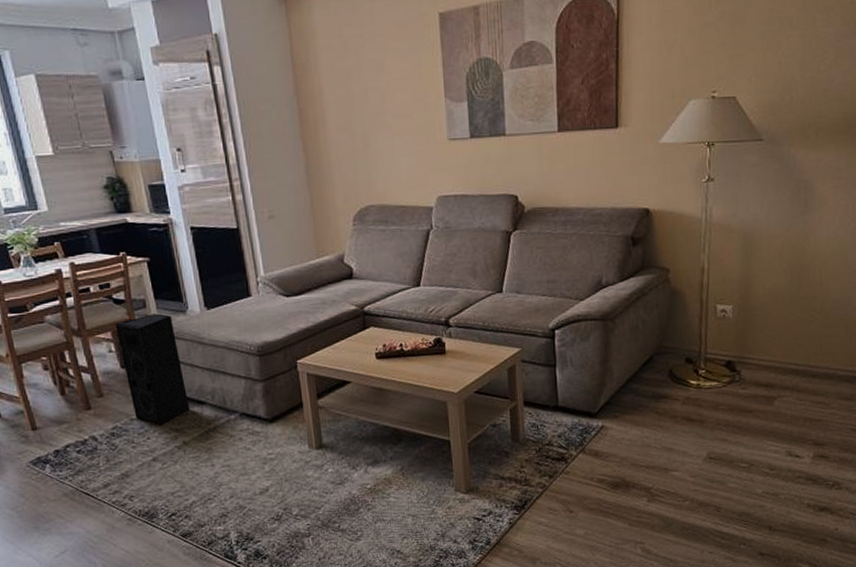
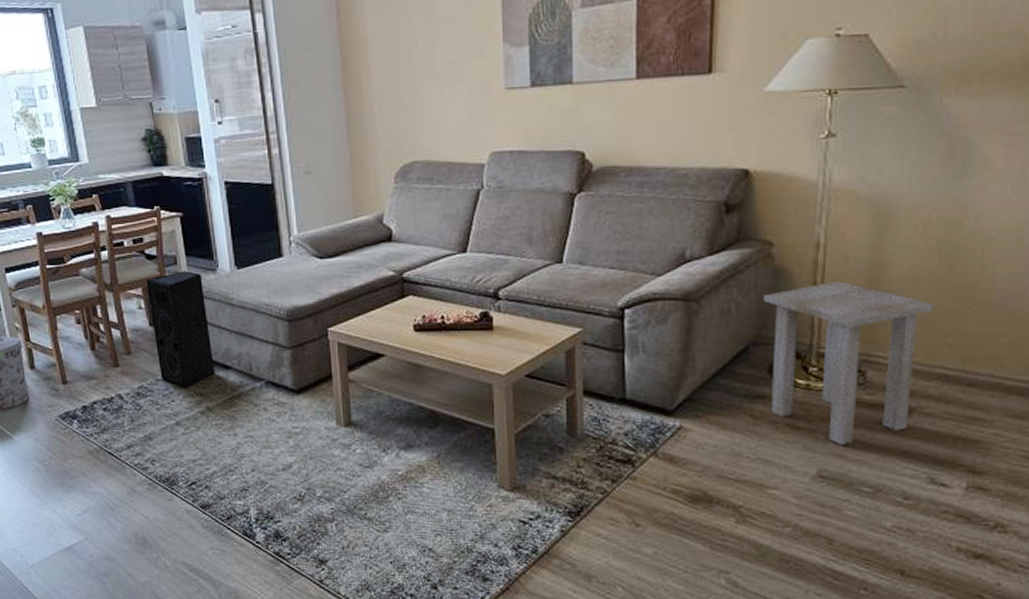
side table: none [663,298,787,432] -> present [763,281,933,446]

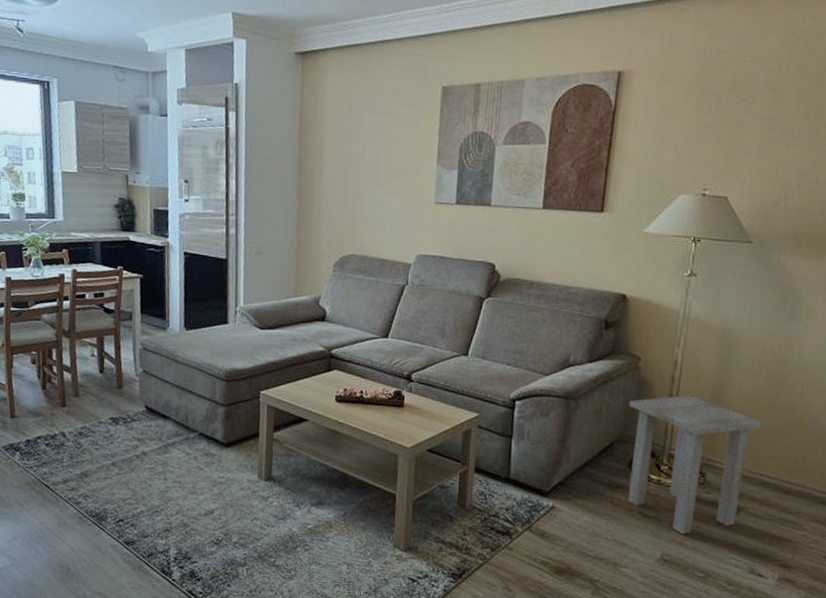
speaker: present [146,271,215,389] -> none [101,326,155,433]

